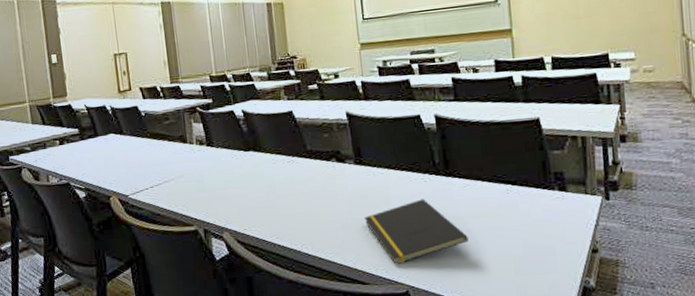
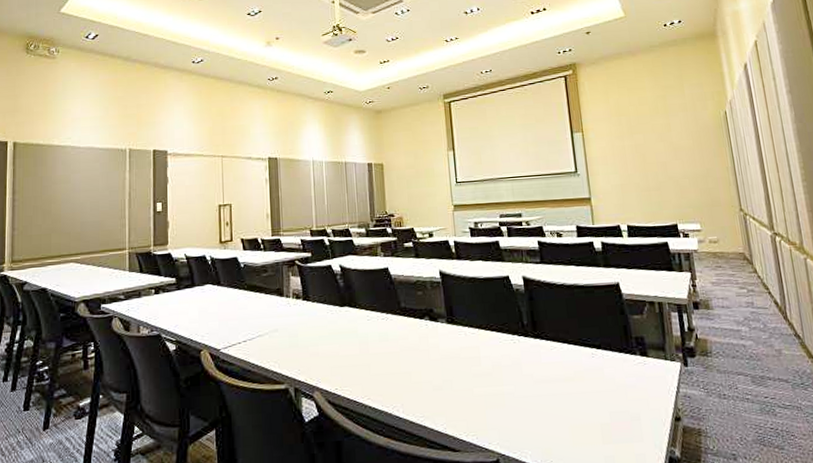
notepad: present [363,198,468,265] -> none [455,360,557,431]

